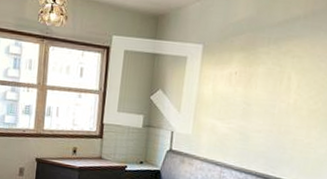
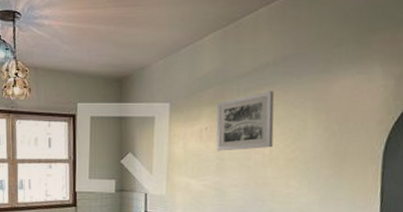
wall art: none [243,42,303,98] -> present [216,91,275,151]

